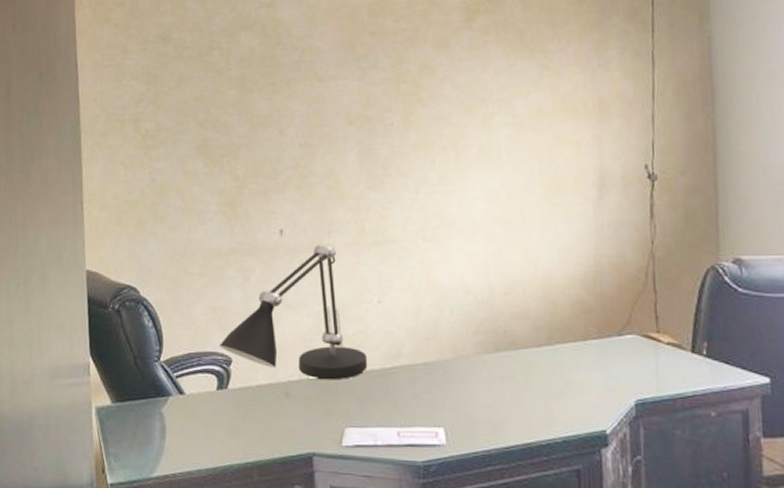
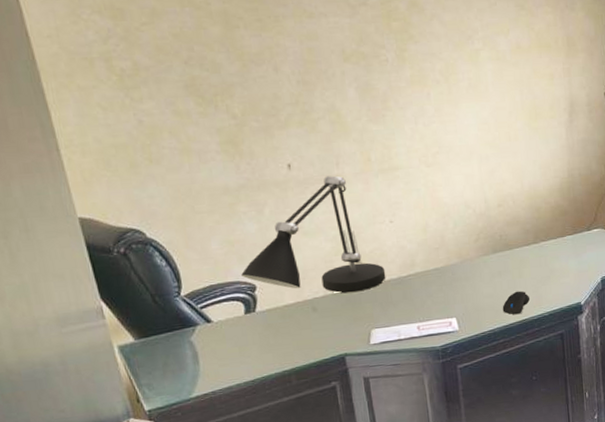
computer mouse: none [502,404,537,434] -> present [502,291,530,314]

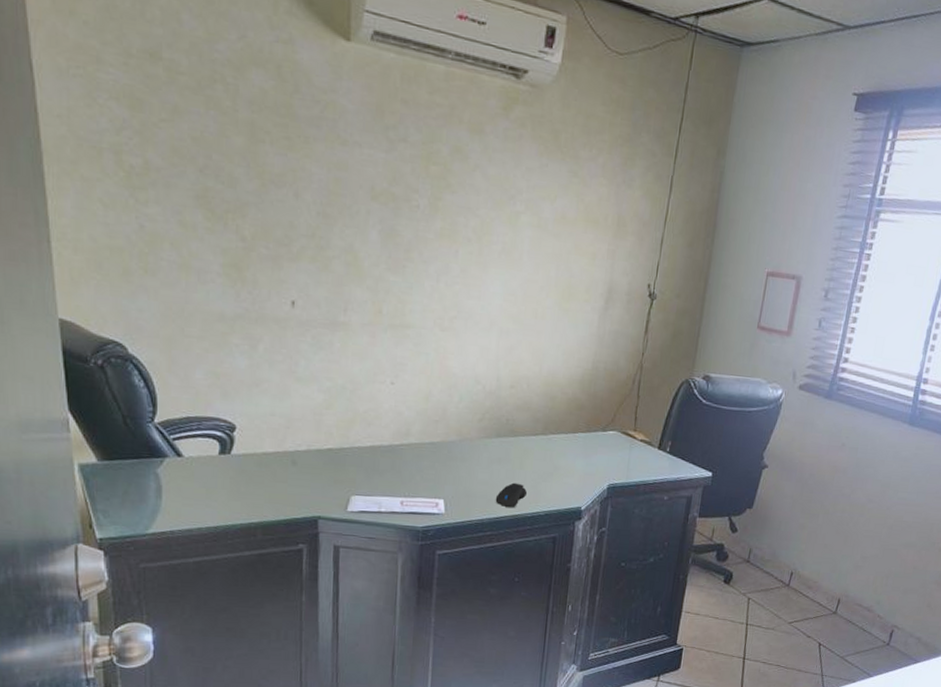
desk lamp: present [241,175,386,293] -> none [222,321,377,453]

